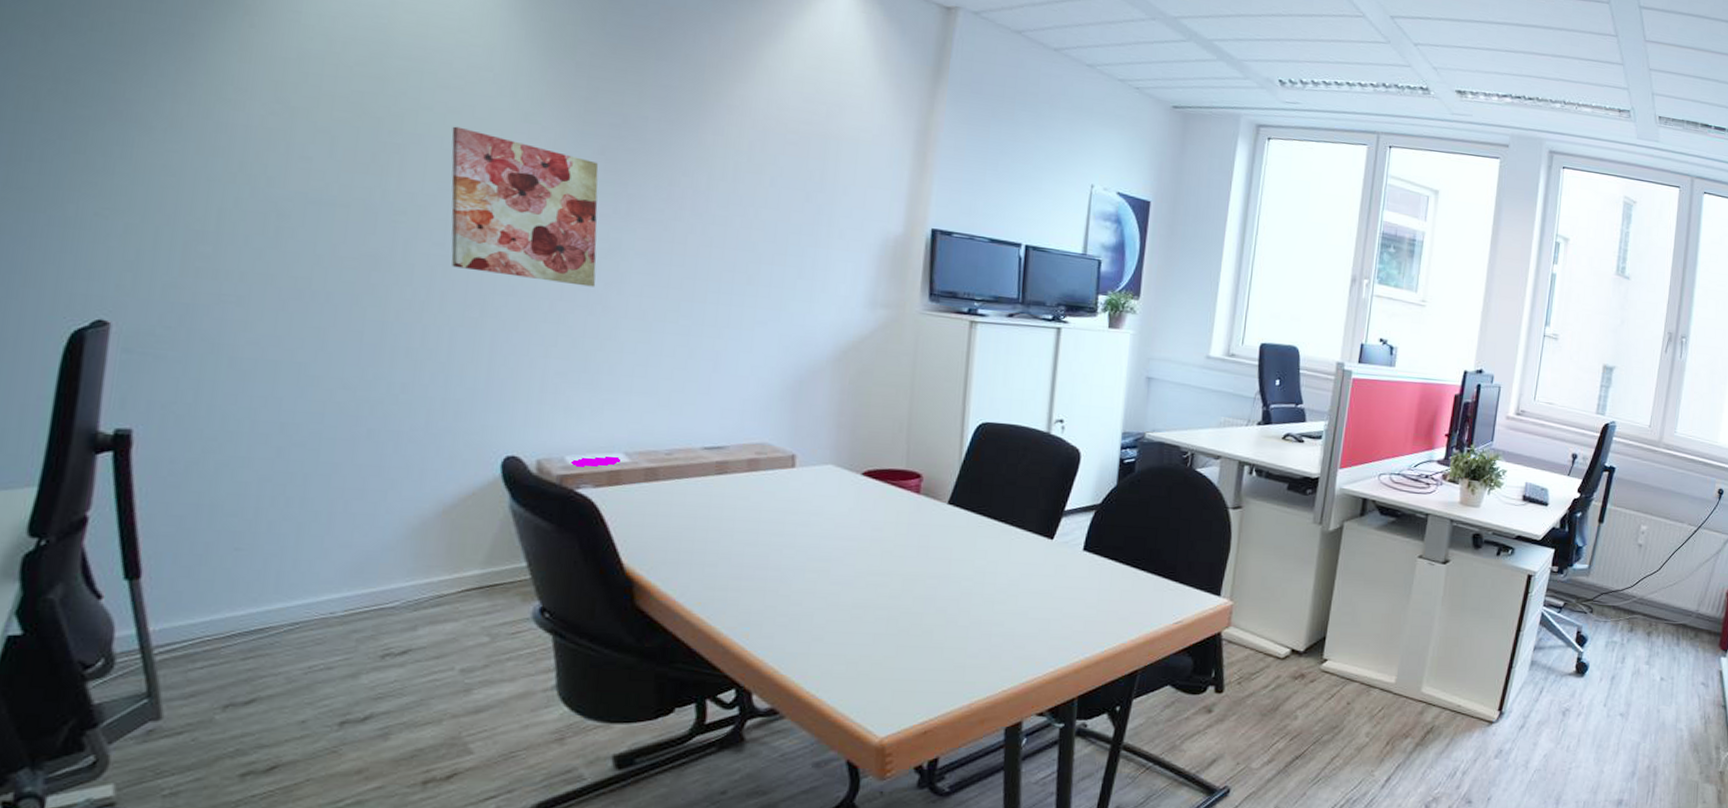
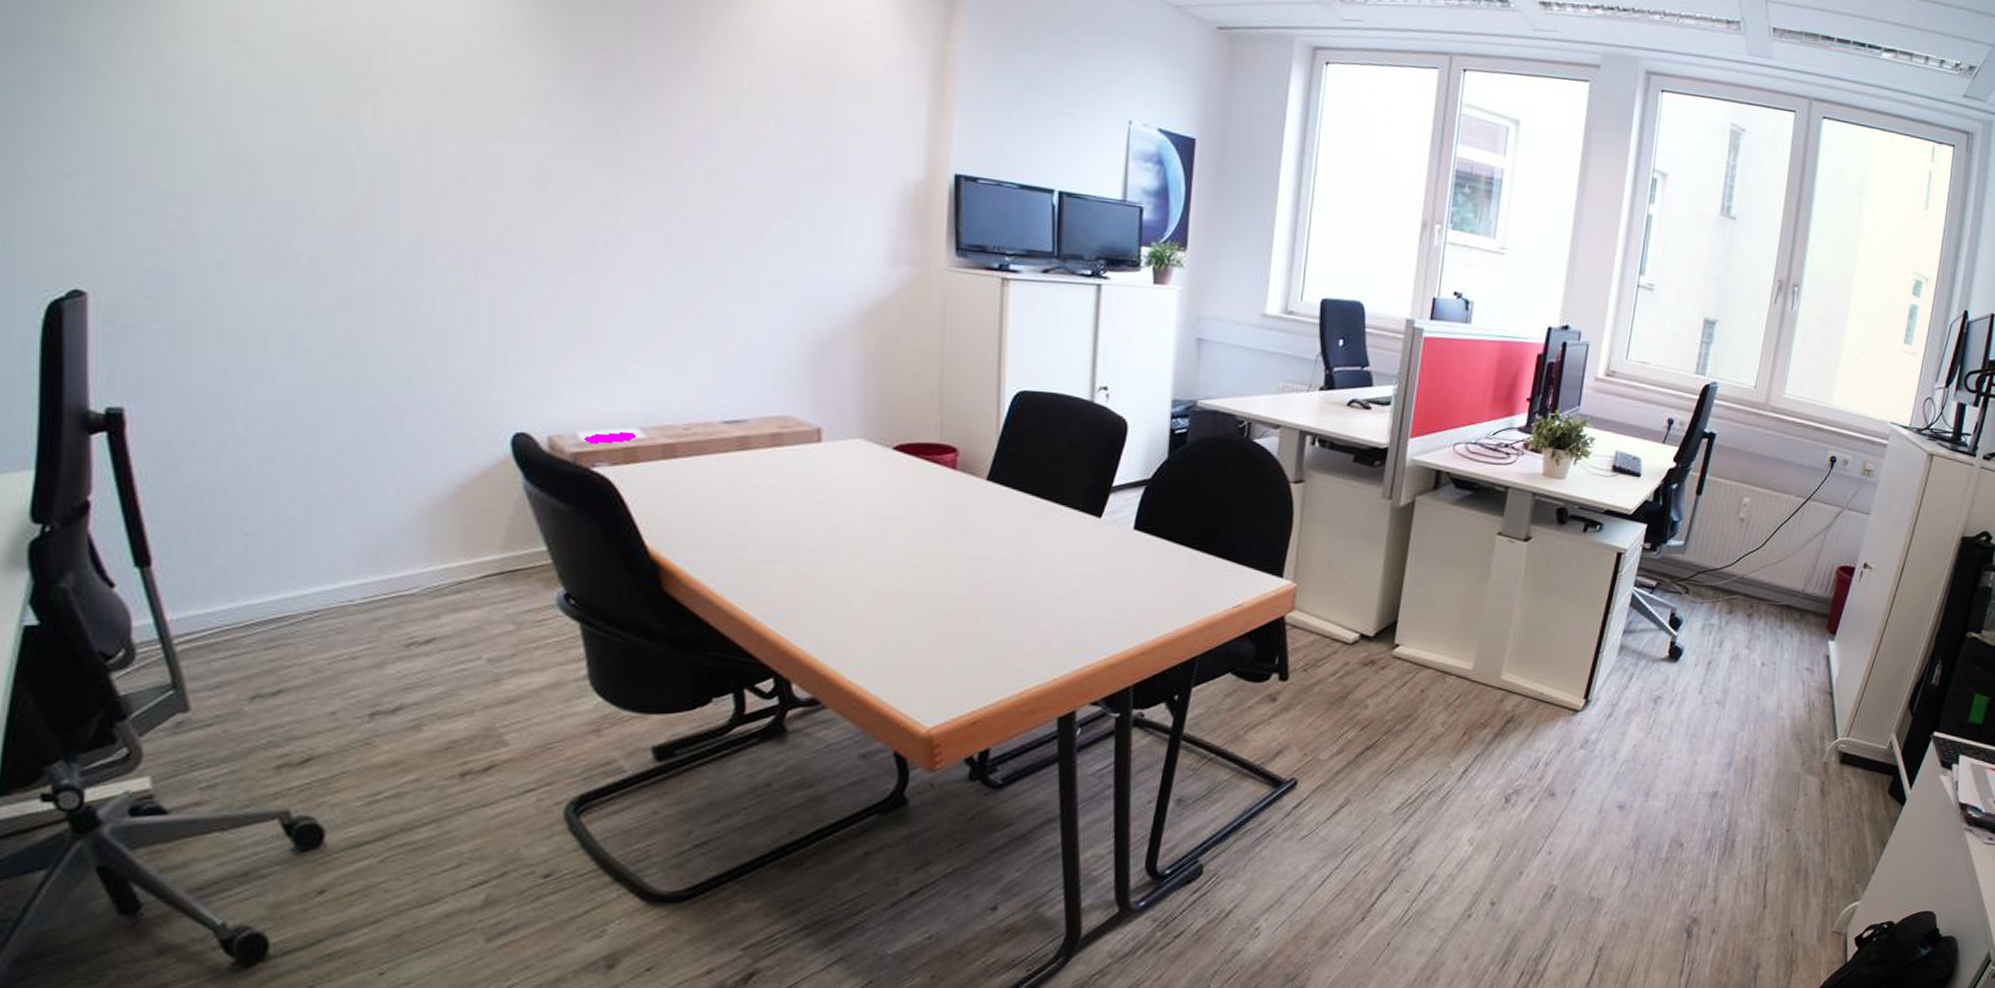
wall art: present [451,126,599,287] -> none [425,66,595,246]

